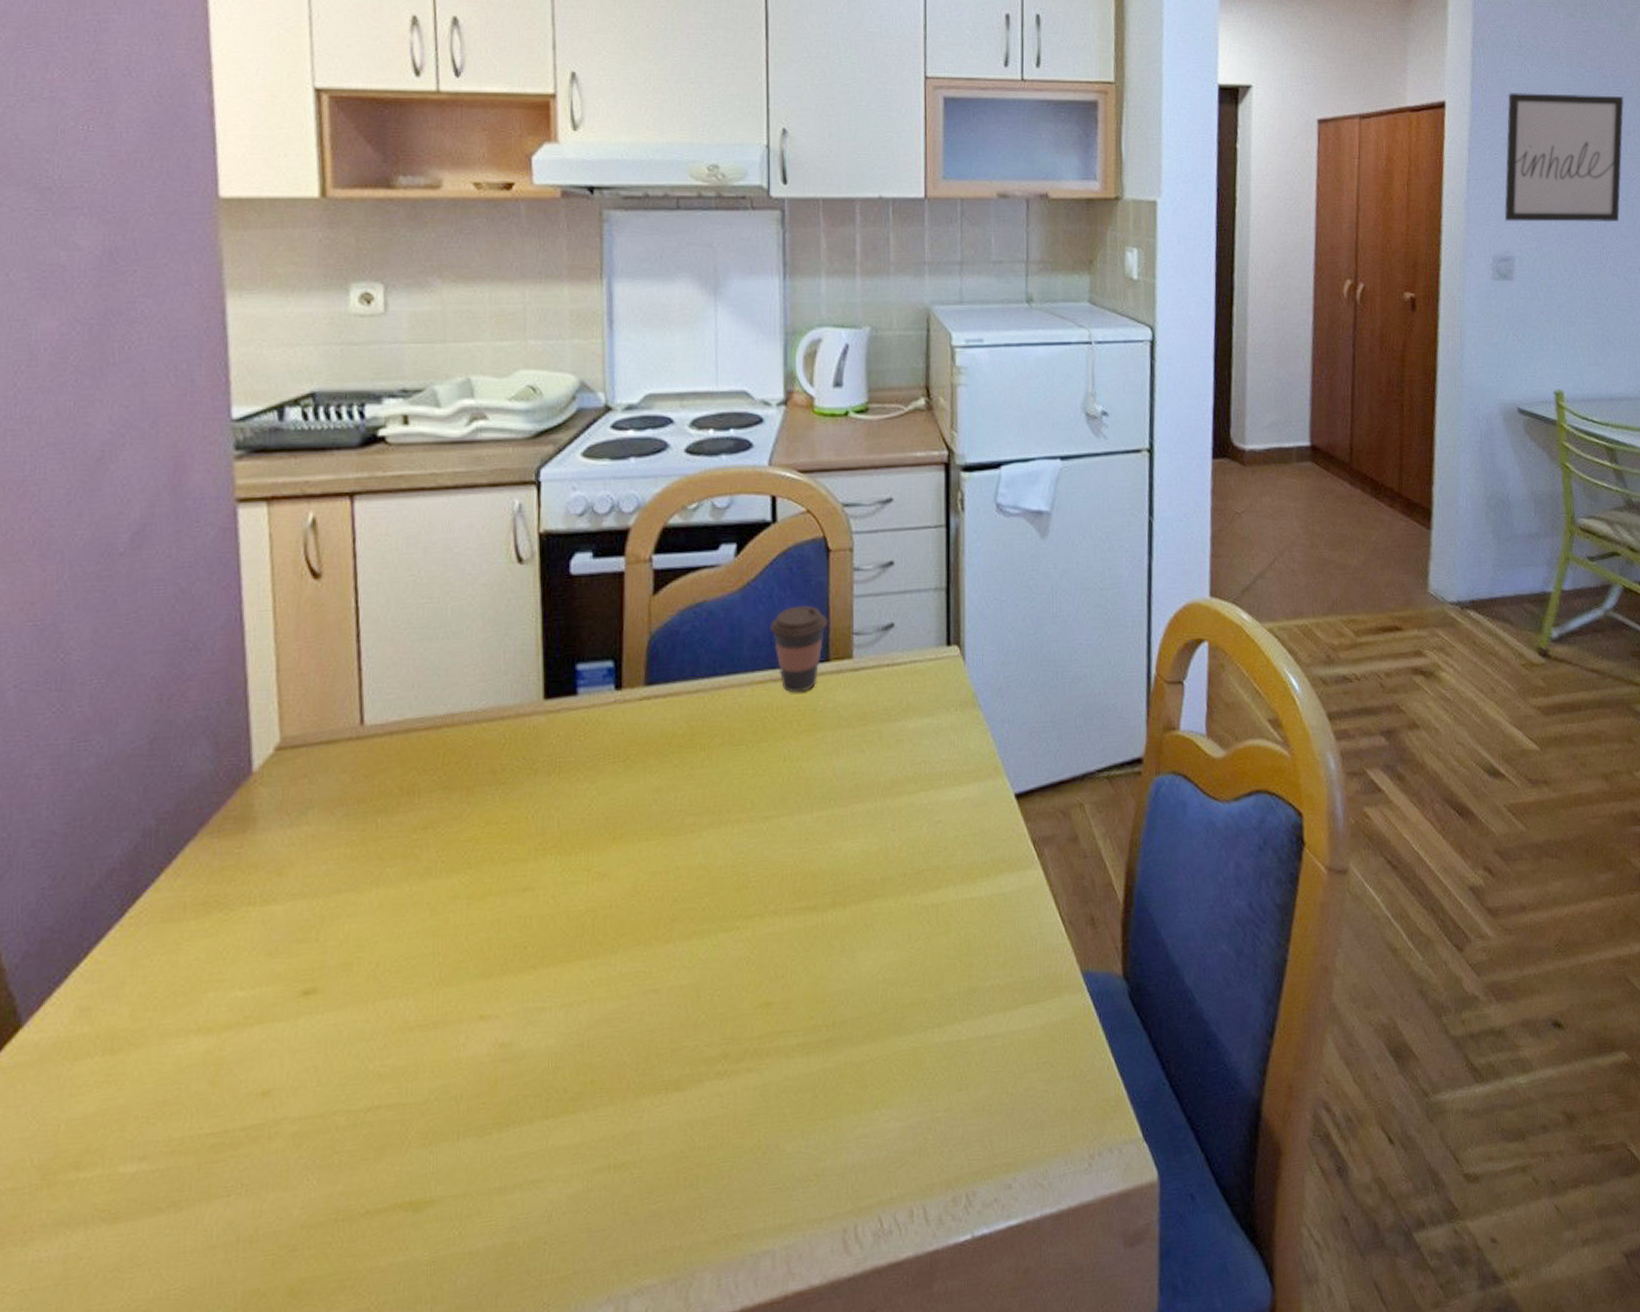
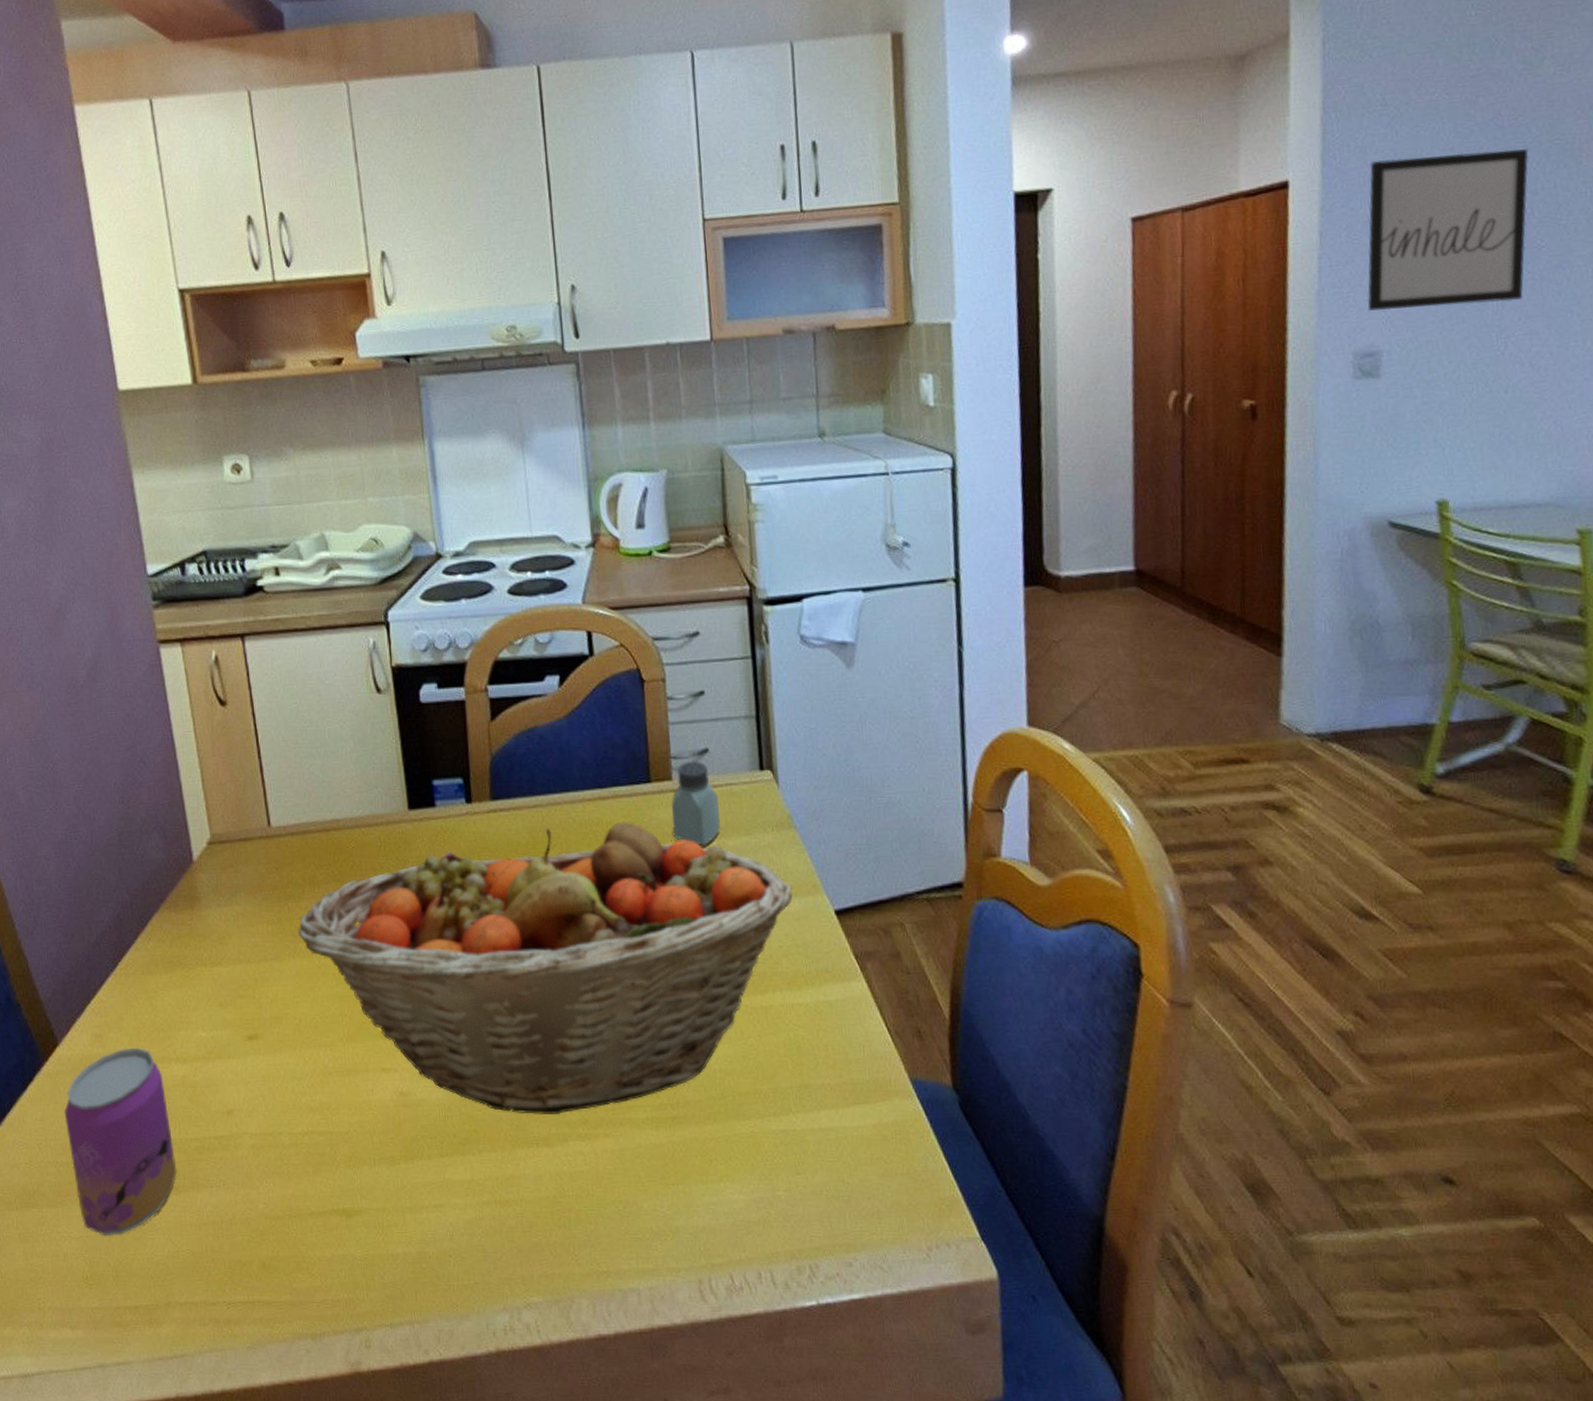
beer can: none [18,1019,181,1284] -> present [64,1047,177,1236]
fruit basket: none [386,704,973,1055] -> present [298,820,793,1114]
coffee cup: present [770,605,828,693] -> none [594,731,647,810]
saltshaker: none [849,637,901,731] -> present [671,761,720,847]

